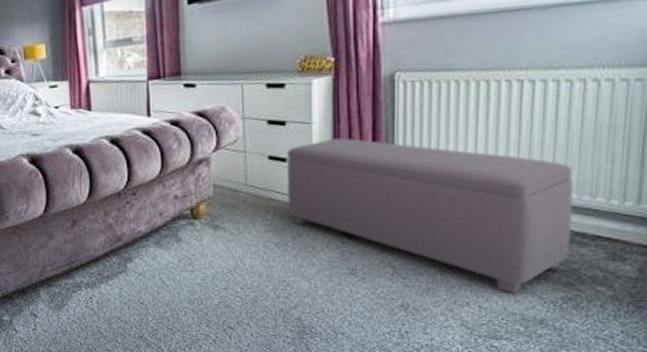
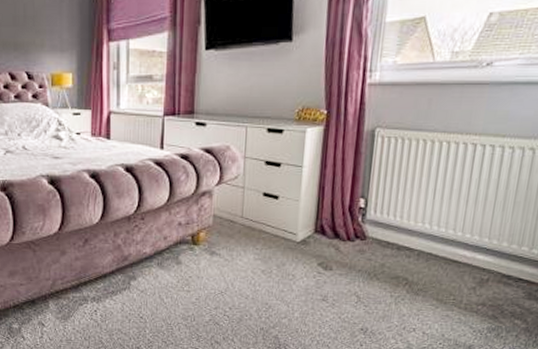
ottoman: present [287,137,574,294] -> none [275,181,506,323]

